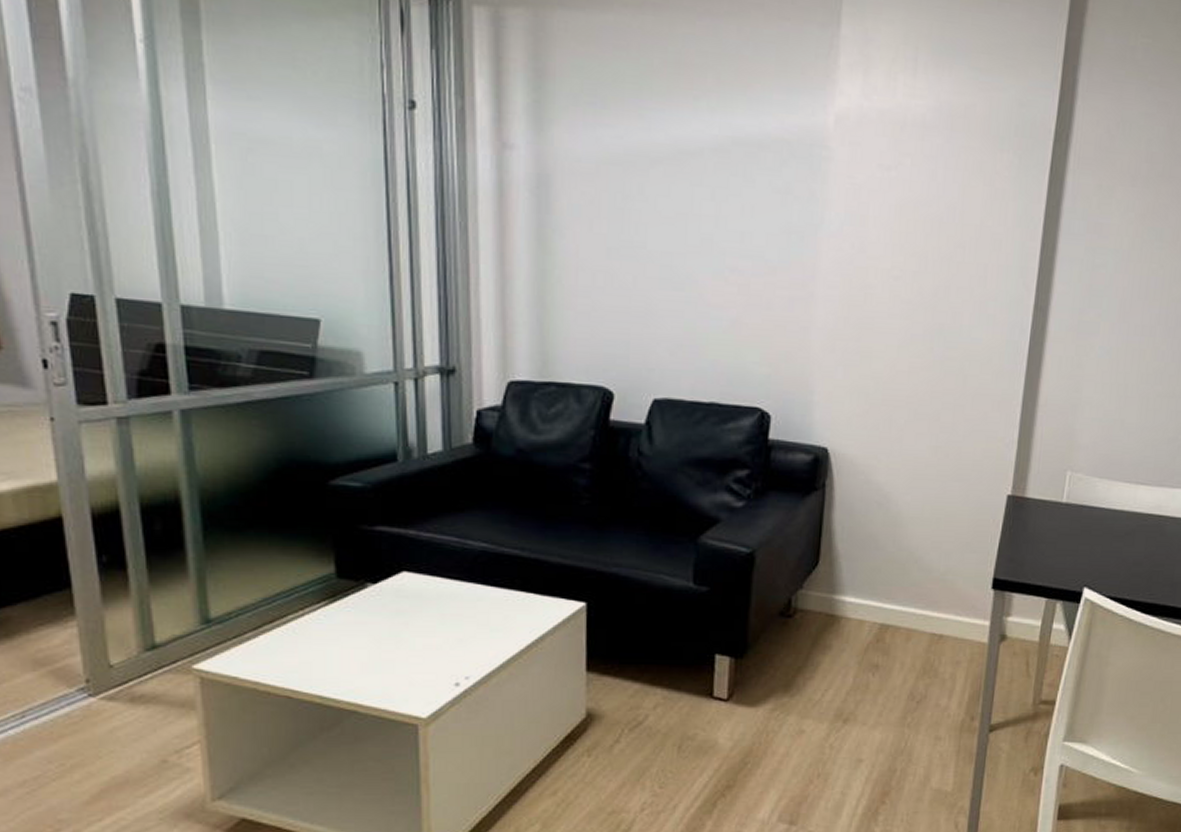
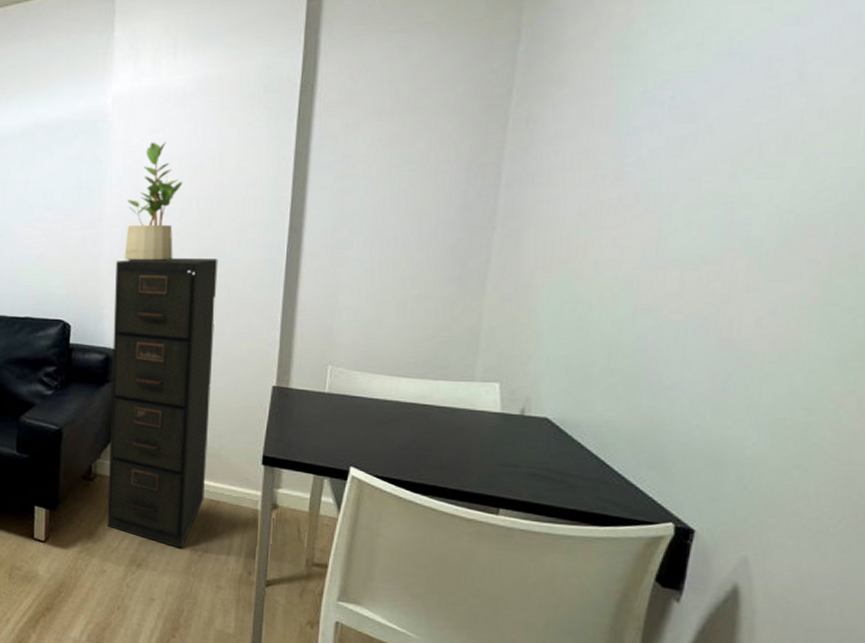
filing cabinet: none [808,332,954,695] -> present [107,257,218,549]
potted plant: none [841,182,918,337] -> present [124,142,183,261]

